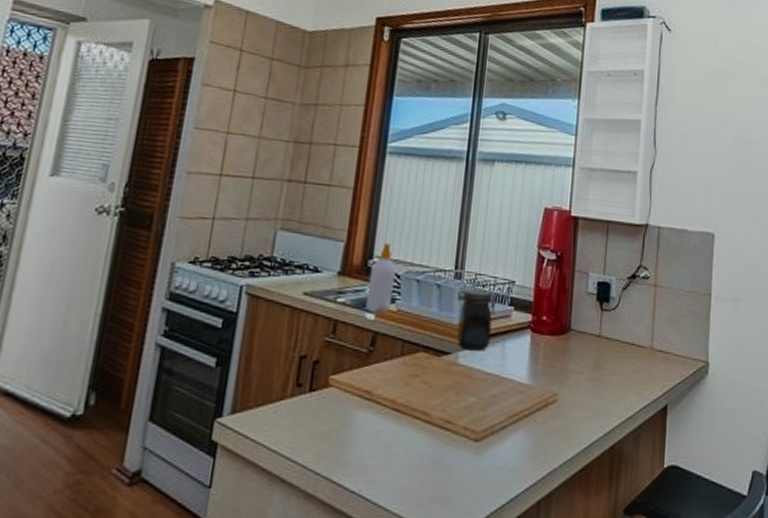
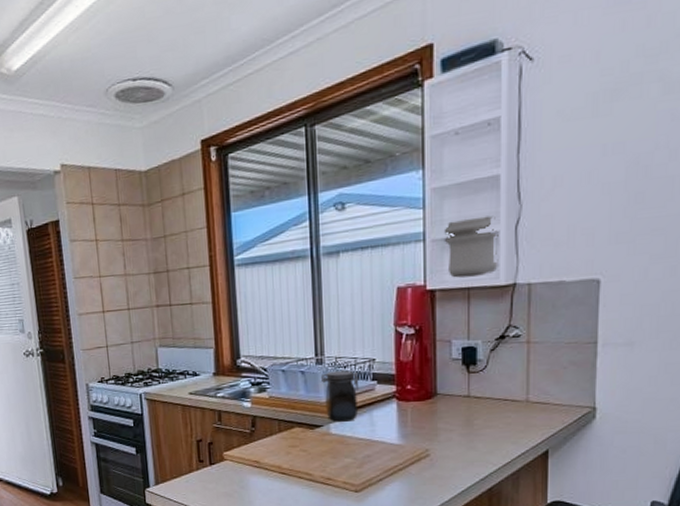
soap bottle: present [365,242,396,314] -> none [240,343,263,402]
jar: none [591,153,637,211] -> present [445,215,499,277]

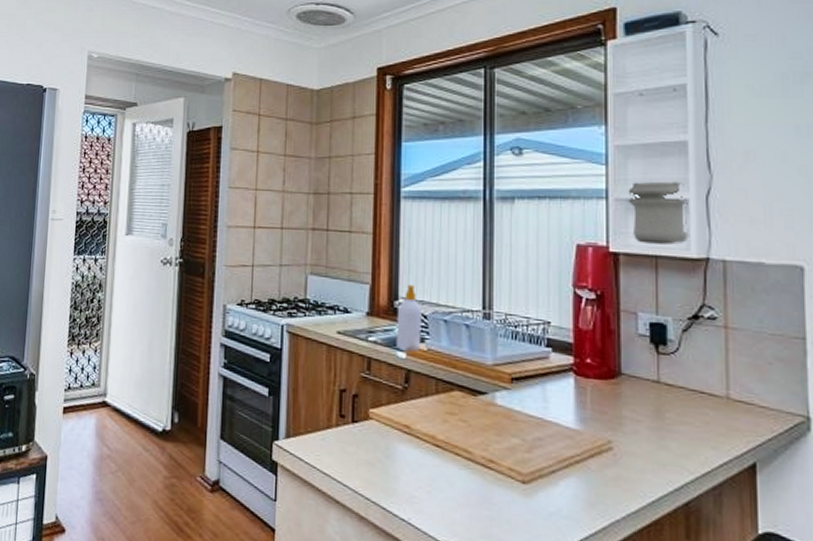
soap bottle: none [240,343,263,402] -> present [396,284,422,353]
jar: present [321,370,360,422] -> none [488,329,532,393]

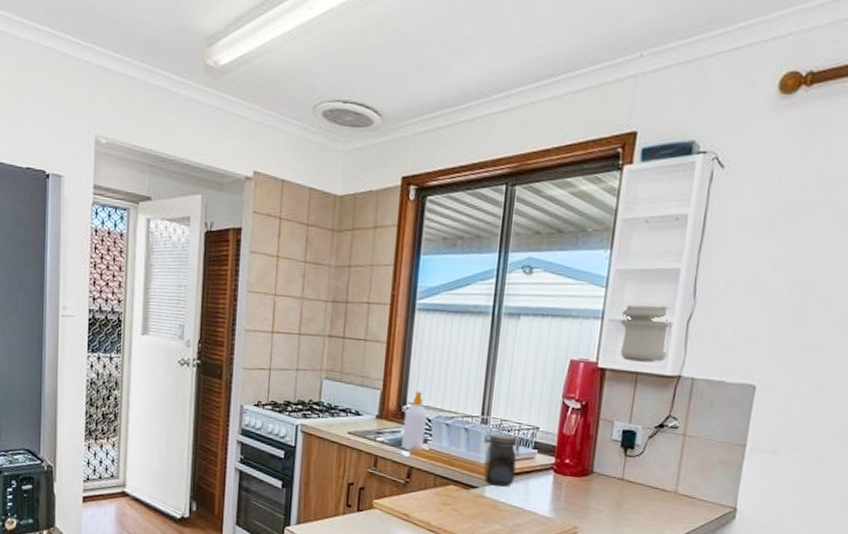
jar: none [488,329,532,393] -> present [483,433,521,487]

